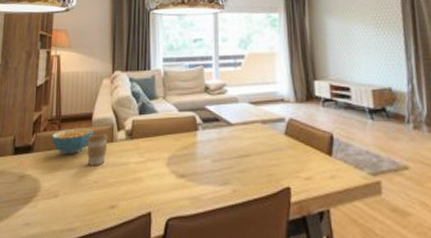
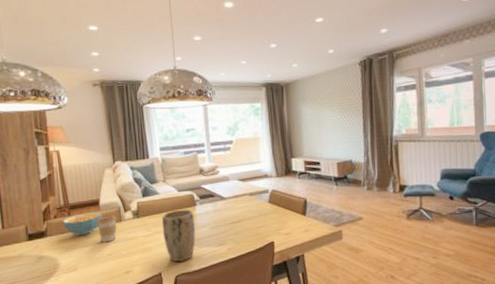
plant pot: none [157,133,194,201] -> present [162,209,196,262]

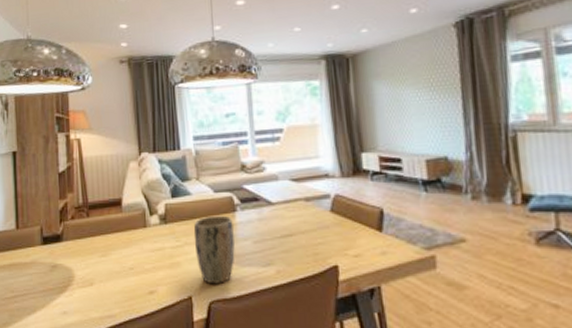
cereal bowl: present [63,212,102,235] -> none [81,214,125,242]
coffee cup: present [97,214,117,243] -> none [118,218,141,253]

